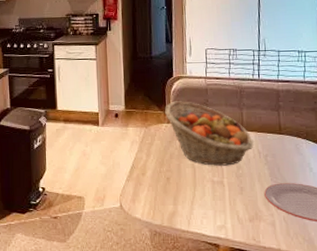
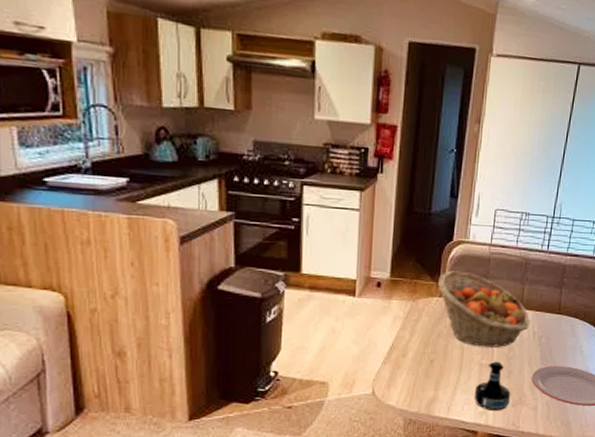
tequila bottle: none [210,179,247,226] -> present [474,361,511,411]

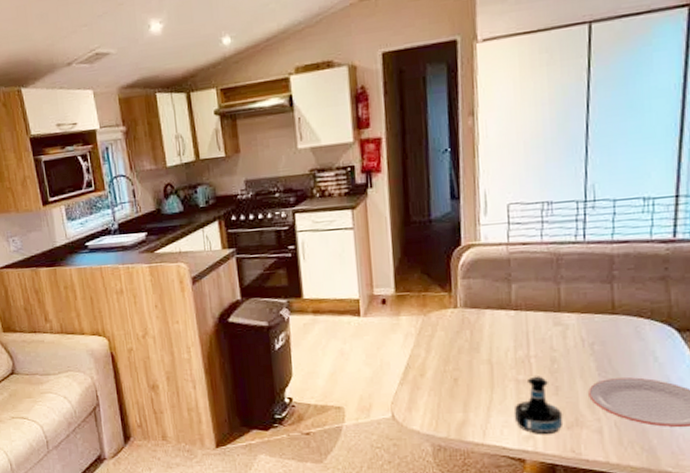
fruit basket: present [438,270,529,347] -> none [450,277,574,360]

